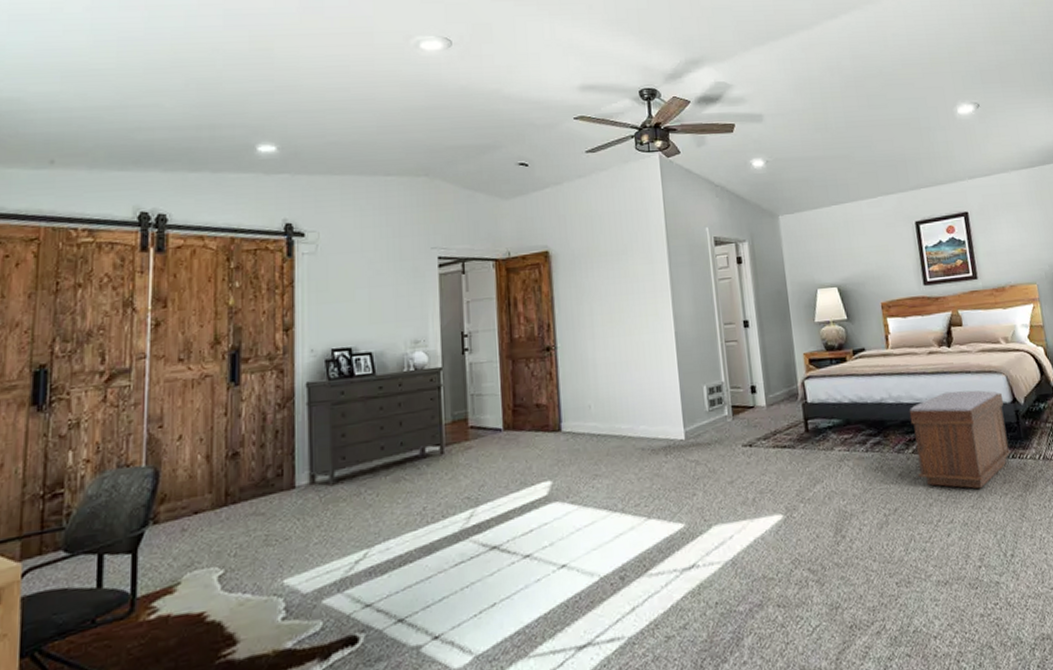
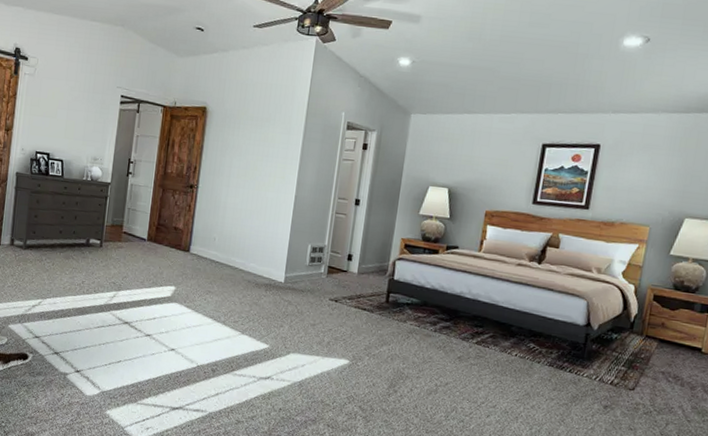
bench: present [909,390,1011,489] -> none [475,301,578,389]

